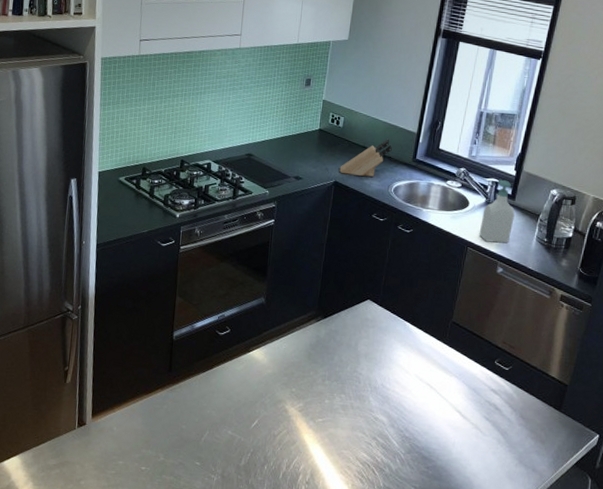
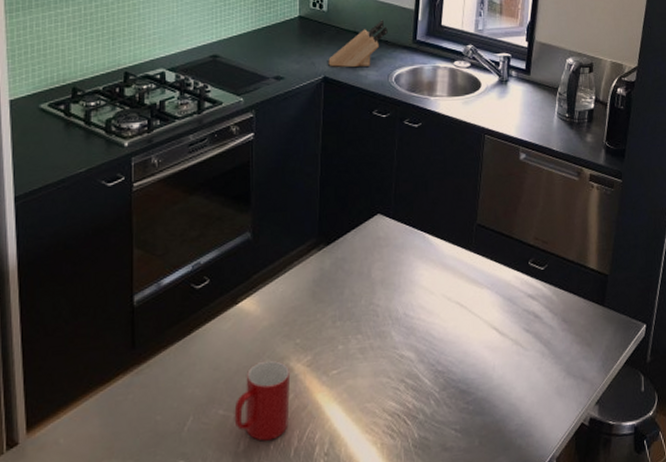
cup: none [239,400,286,462] -> present [234,360,291,441]
soap bottle: present [479,179,515,244] -> none [495,53,532,126]

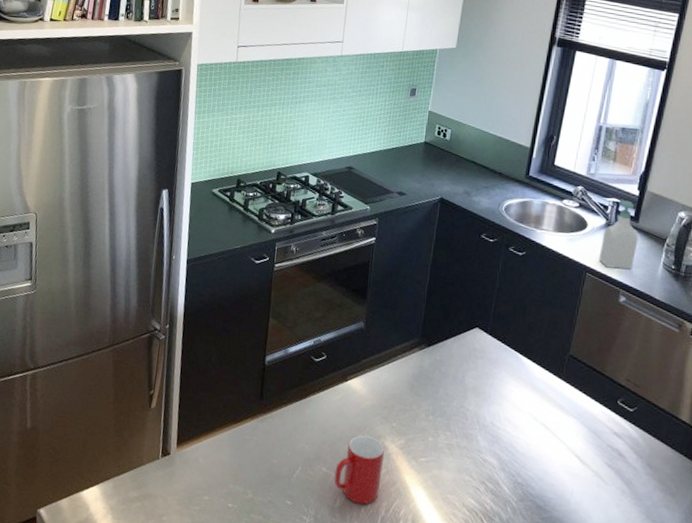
knife block: present [328,19,388,67] -> none [446,153,503,194]
soap bottle: none [495,53,532,126] -> present [598,199,638,270]

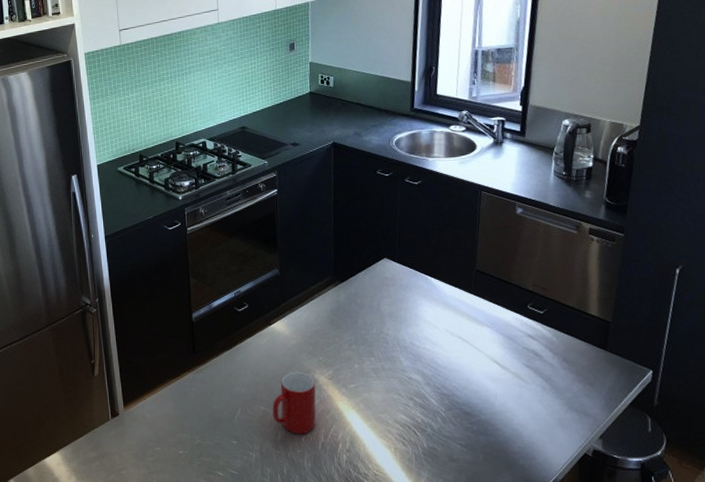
soap bottle: present [598,199,638,270] -> none [491,117,527,183]

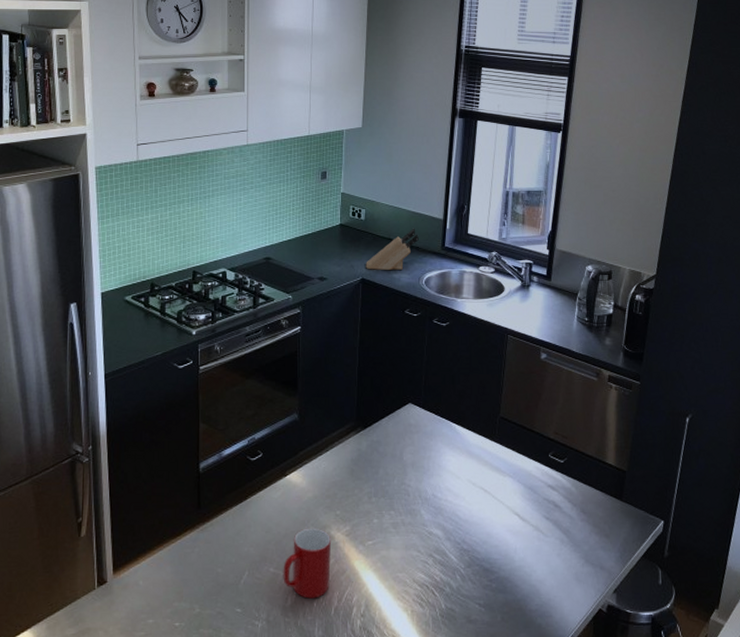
knife block: none [336,92,388,134] -> present [366,228,419,270]

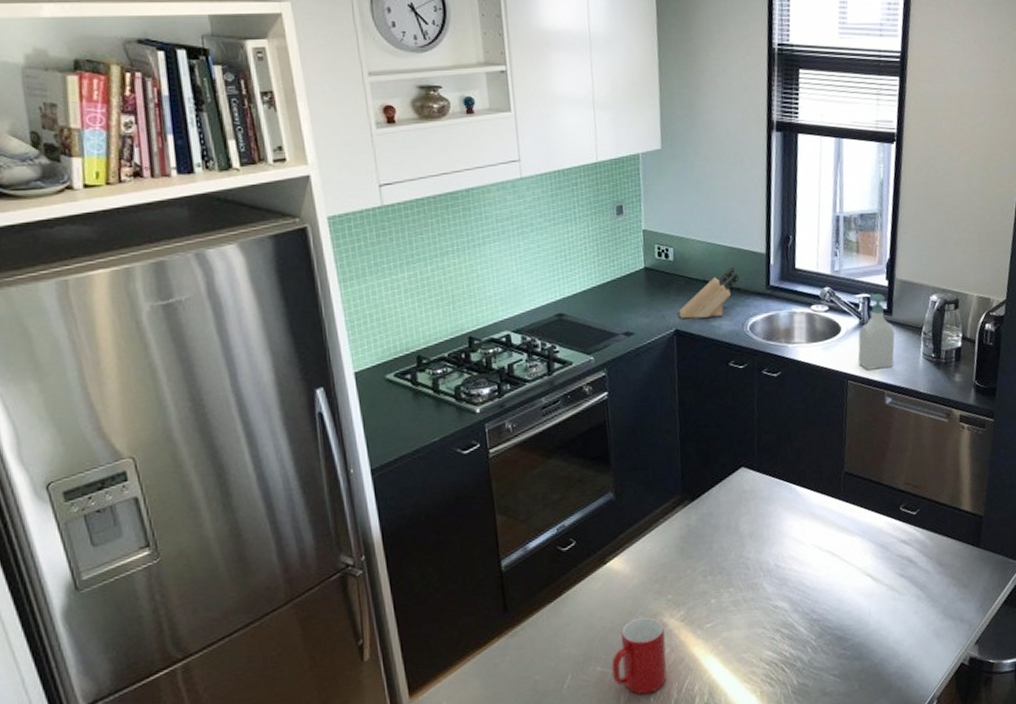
soap bottle: none [518,260,552,327] -> present [857,293,895,370]

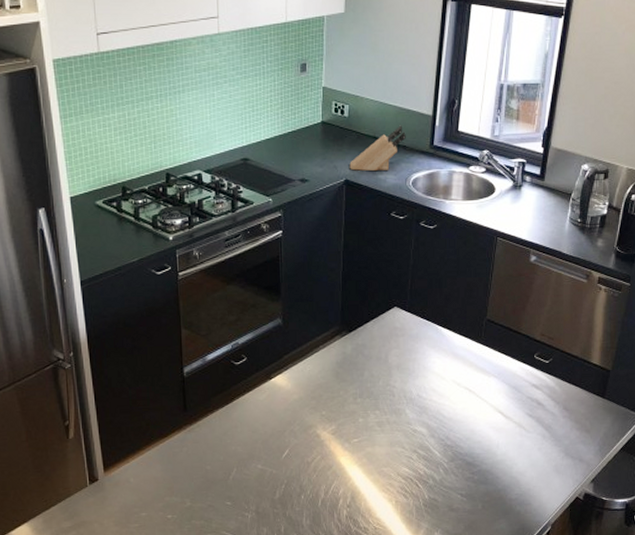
cup: present [611,616,667,695] -> none [270,427,318,492]
soap bottle: present [857,293,895,370] -> none [508,159,545,229]

